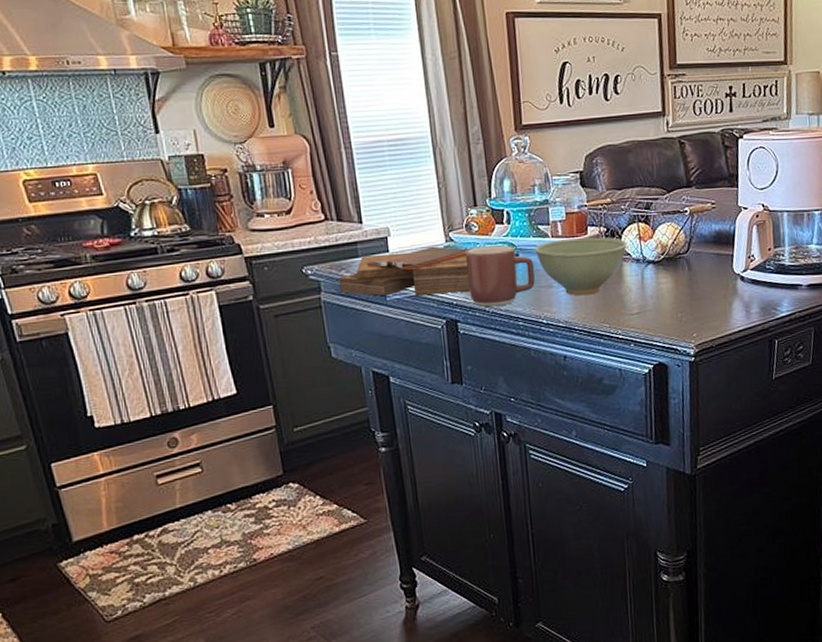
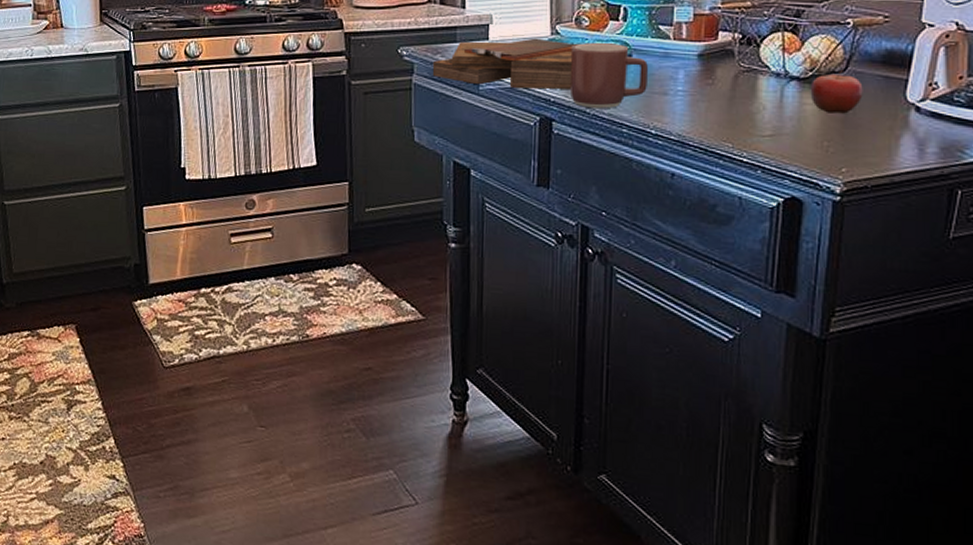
bowl: present [534,237,627,296] -> none [651,43,766,108]
fruit: none [663,250,703,289] -> present [810,69,863,114]

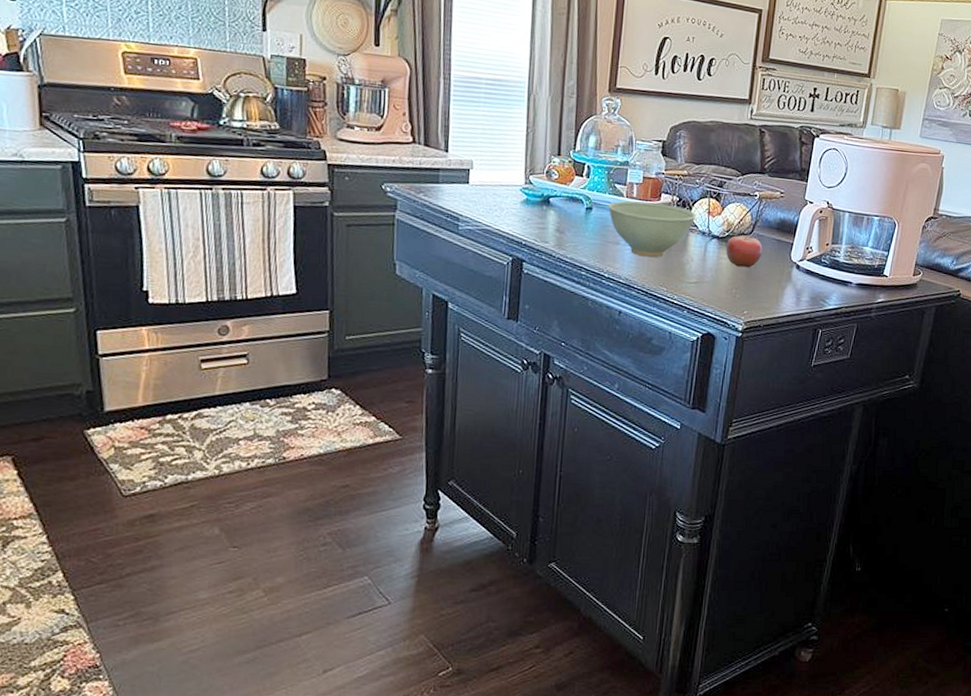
clipboard: present [432,38,580,89] -> none [415,183,549,234]
mug: present [569,42,648,109] -> none [539,194,605,254]
bowl: none [651,43,766,108] -> present [608,200,696,258]

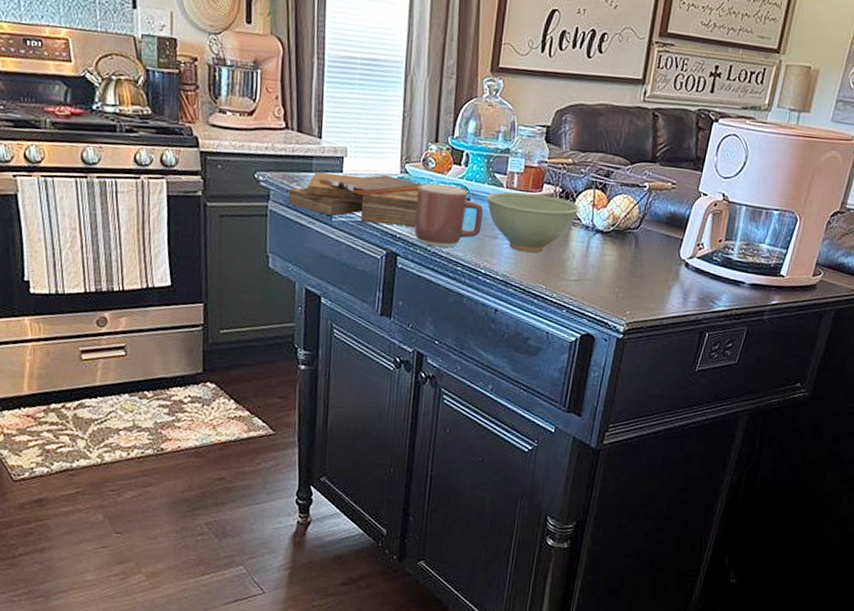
clipboard: none [415,183,549,234] -> present [287,172,426,227]
mug: none [539,194,605,254] -> present [414,183,483,248]
fruit: present [725,232,763,268] -> none [609,226,650,265]

